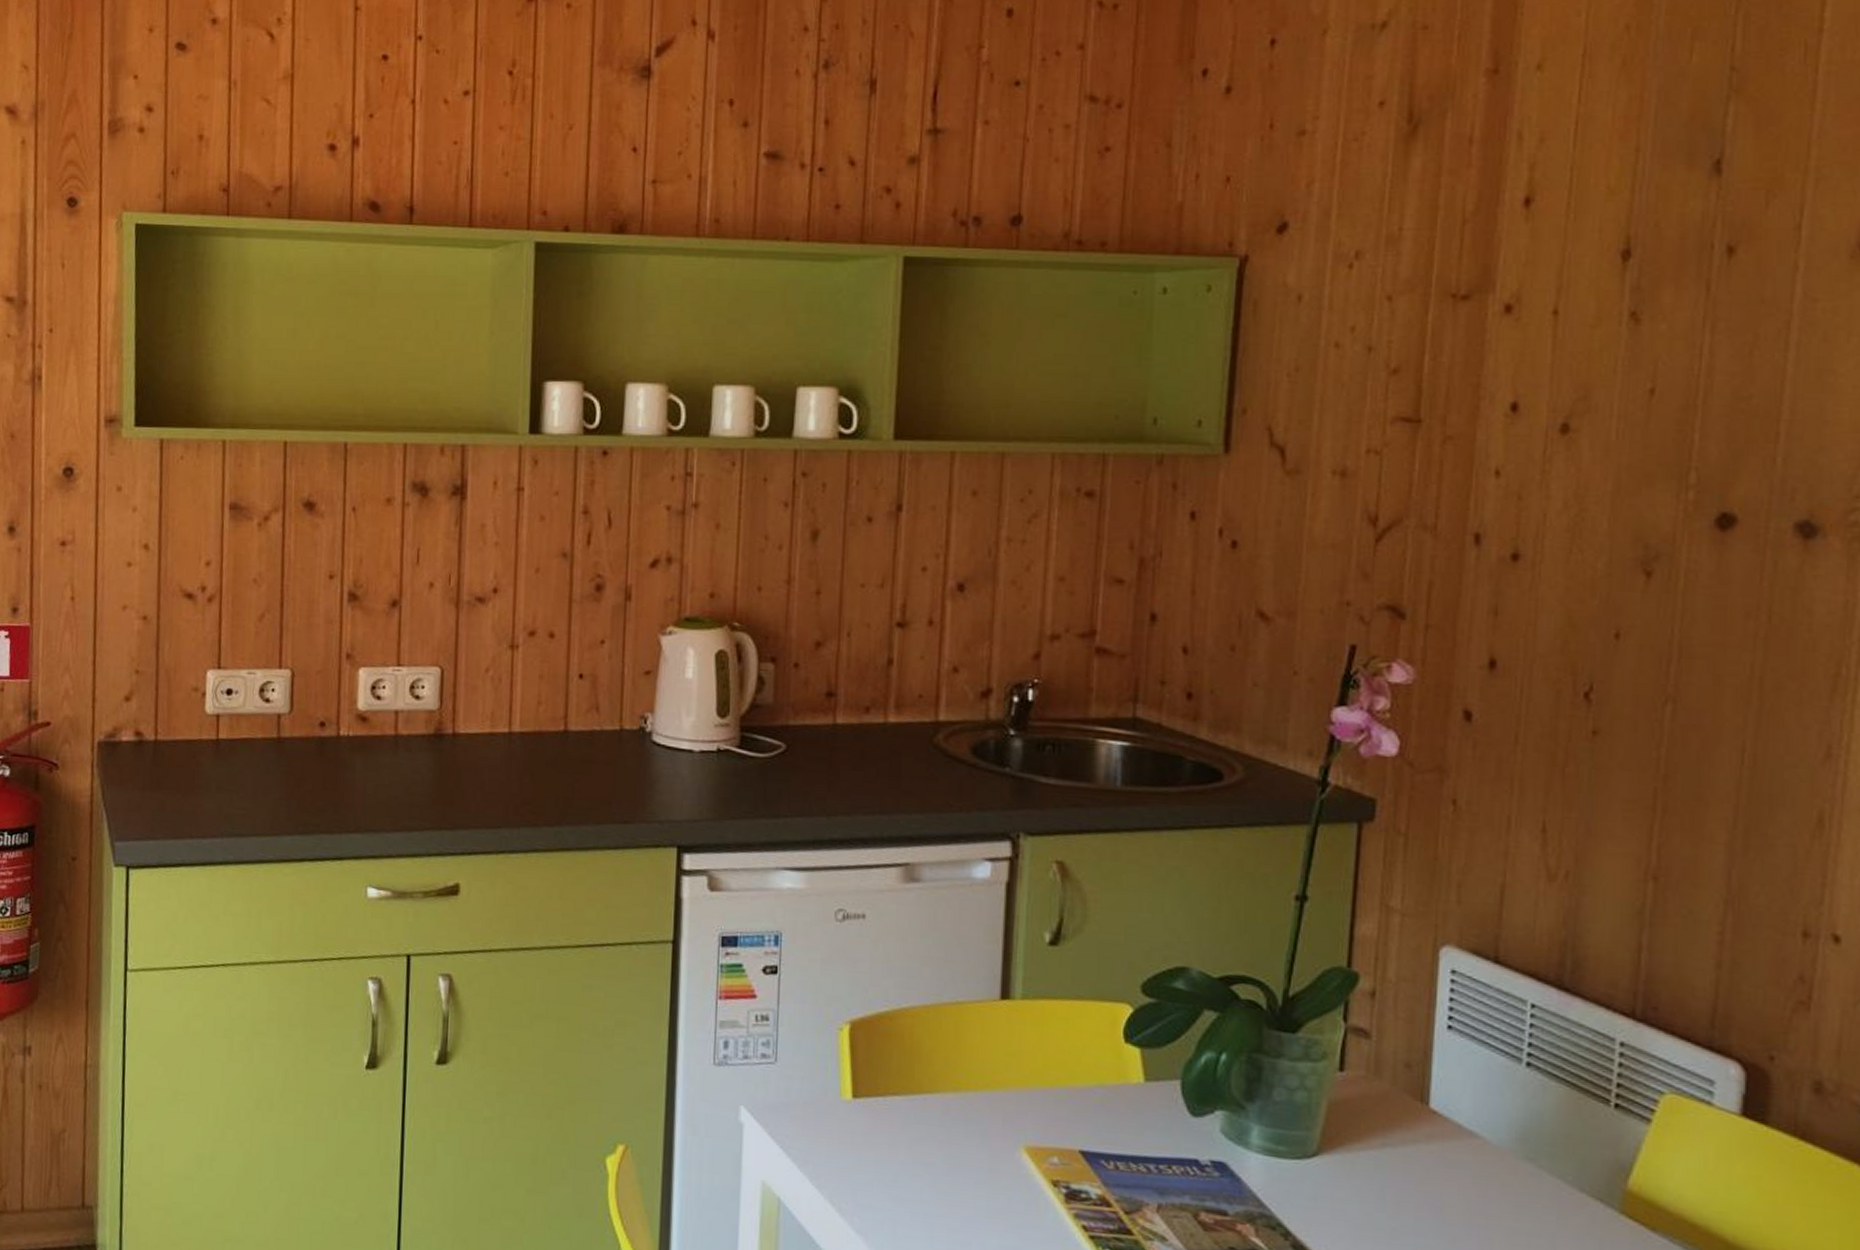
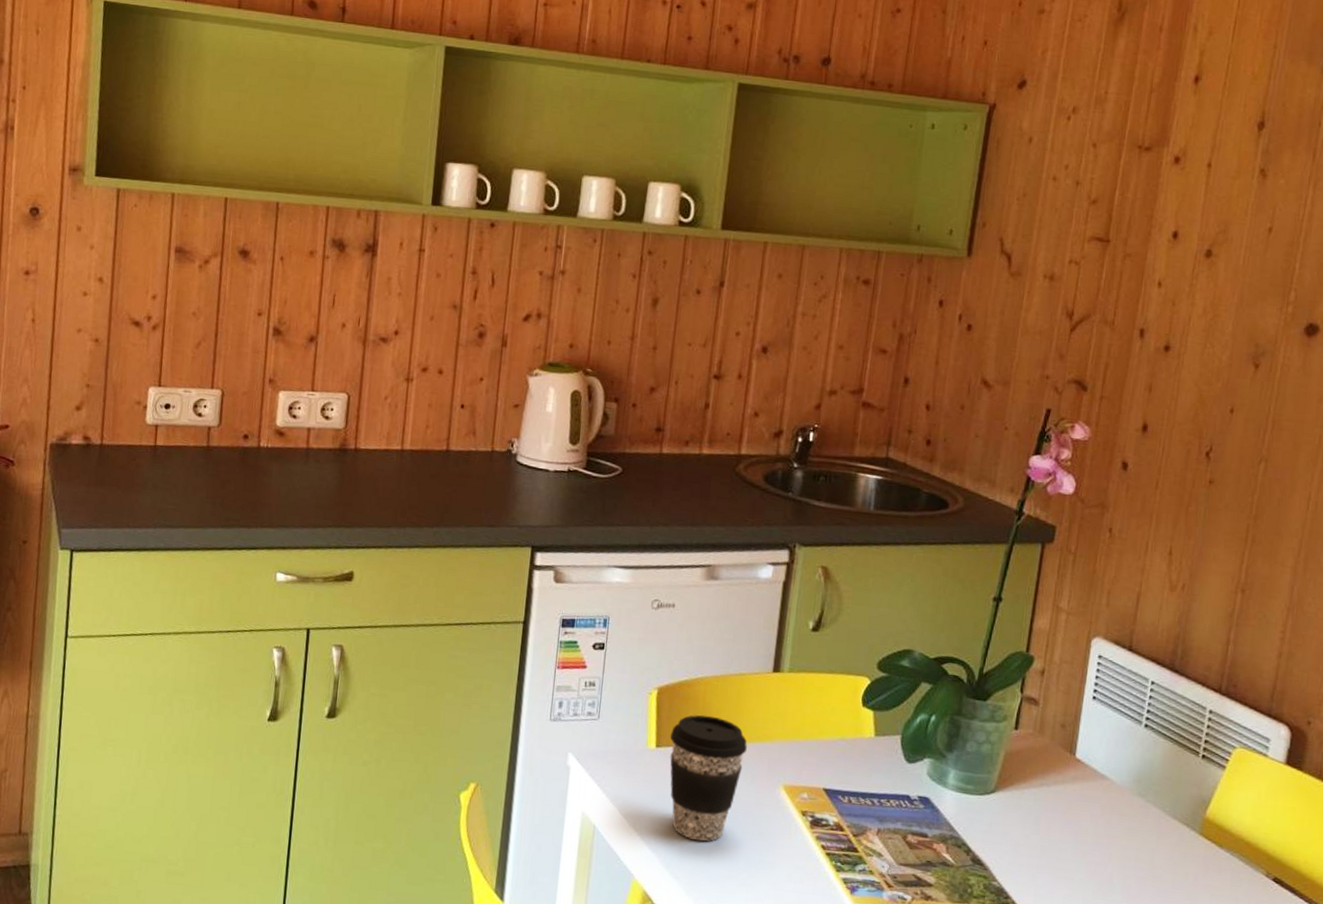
coffee cup: none [870,1055,973,1220] -> present [670,715,747,841]

